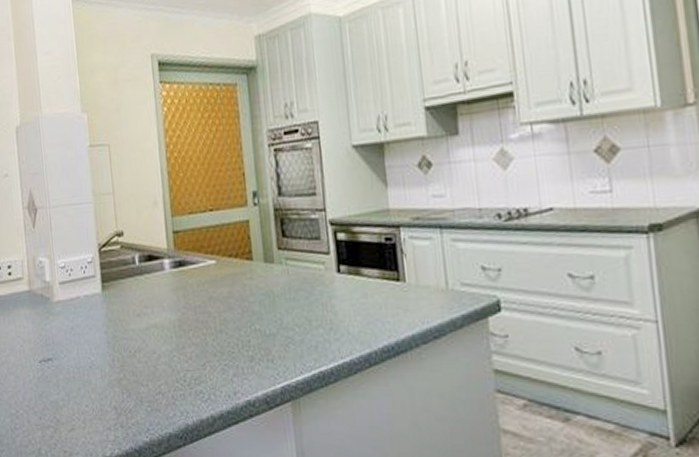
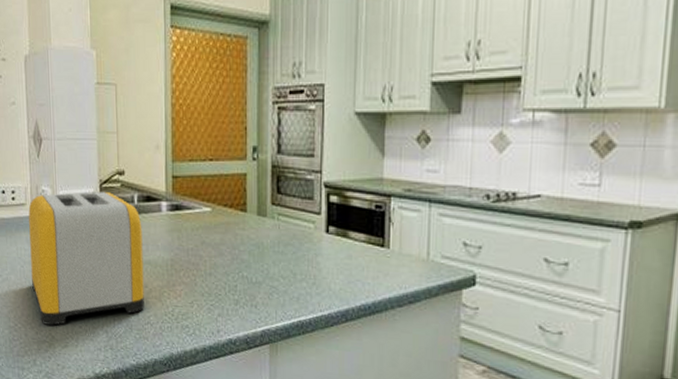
toaster: none [26,256,154,407] -> present [28,192,144,326]

